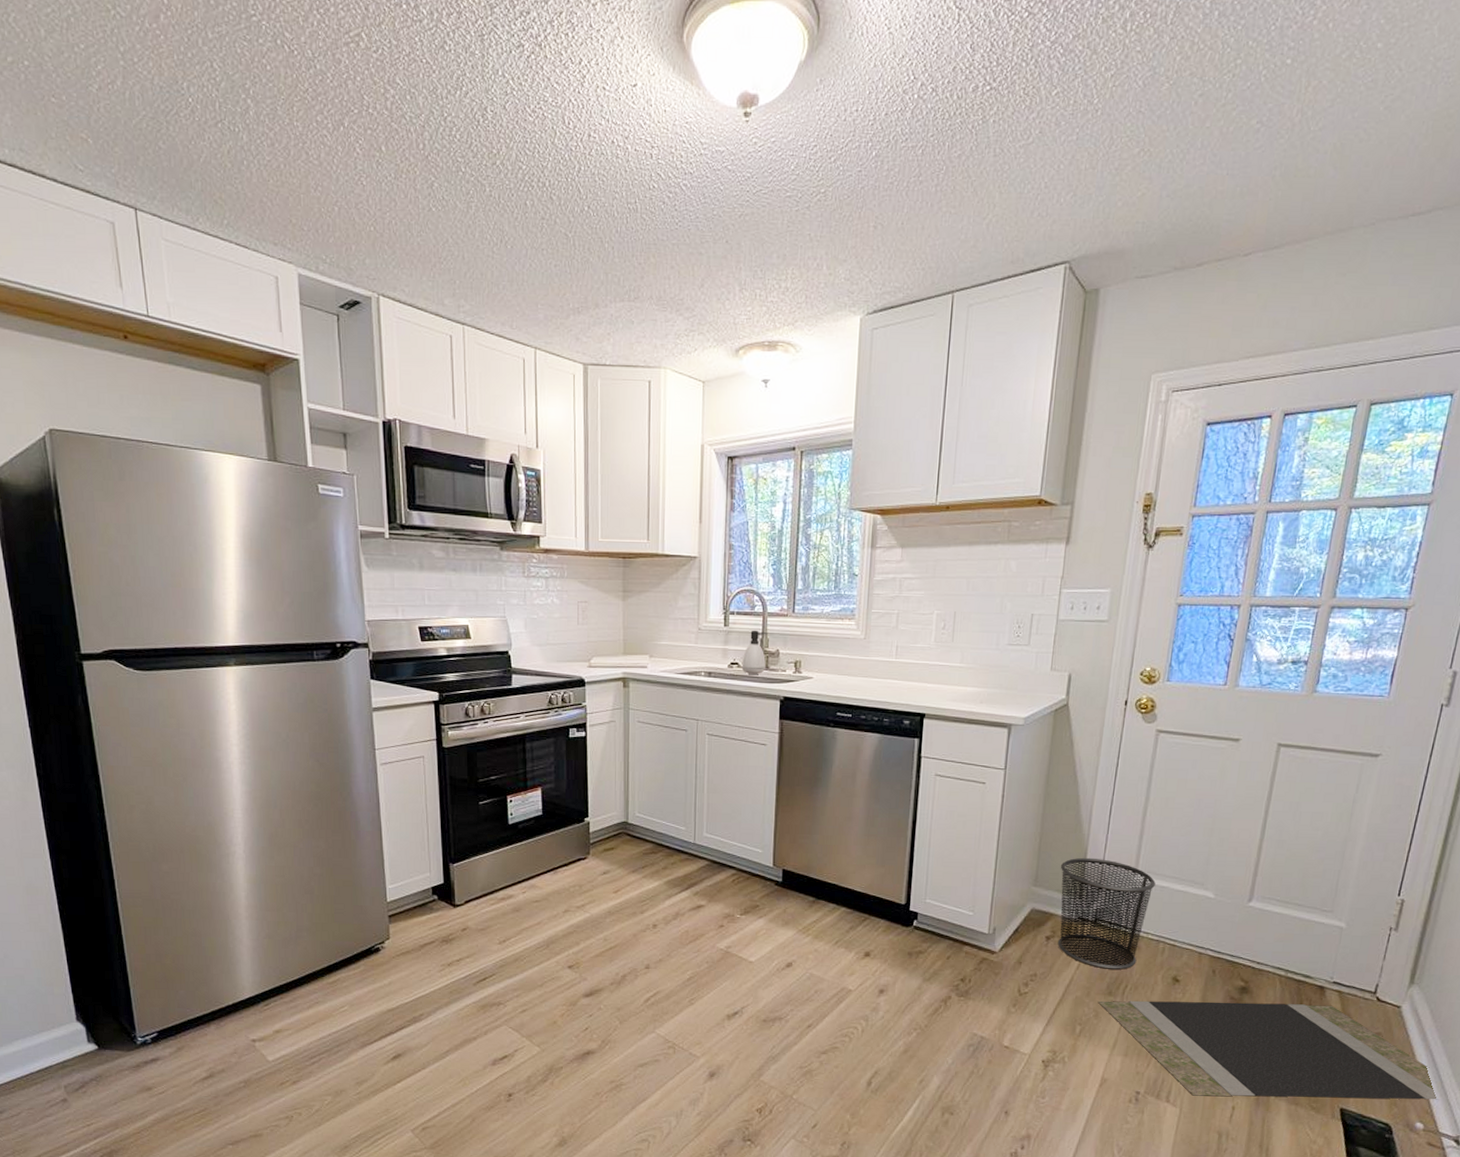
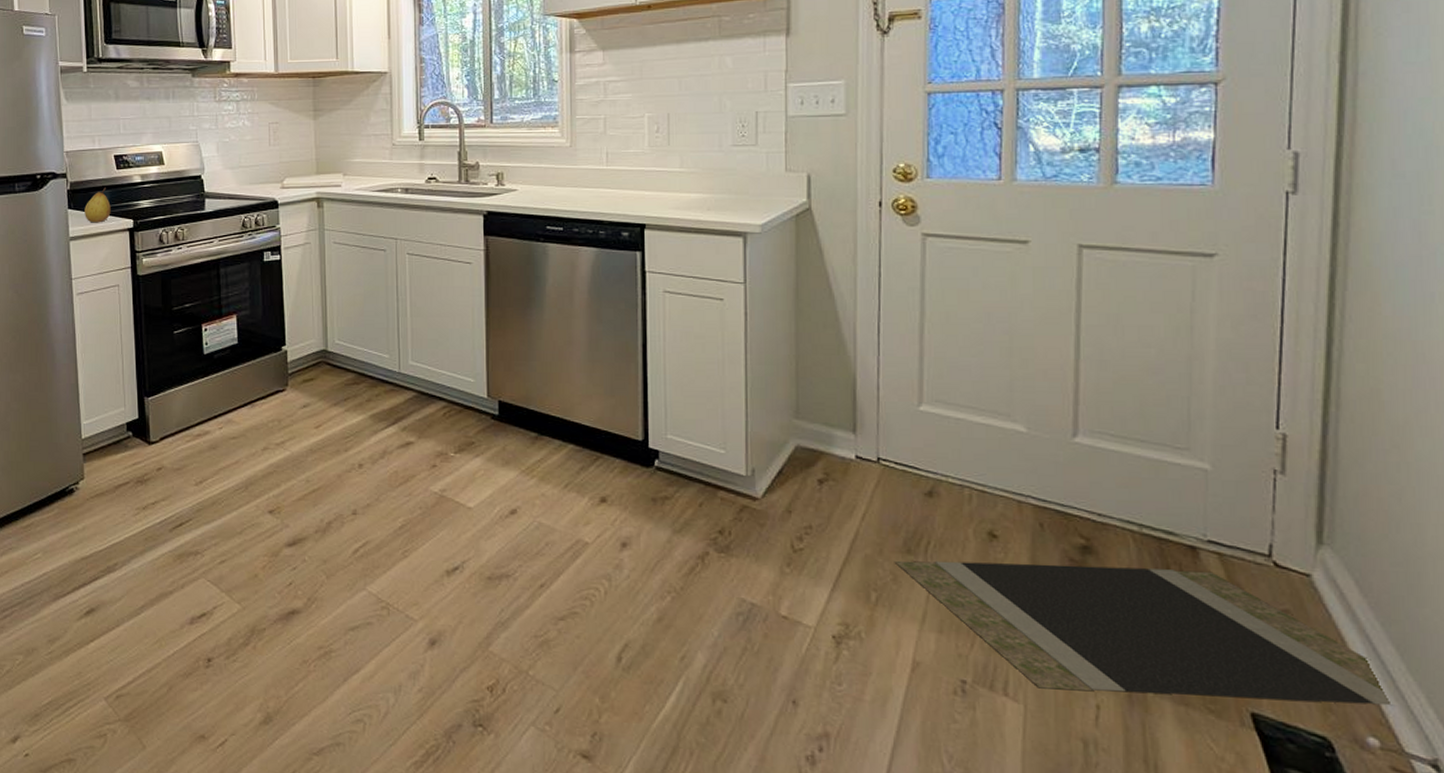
fruit: none [388,658,415,695] -> present [84,187,111,223]
soap dispenser: present [741,630,768,675] -> none [439,142,466,190]
trash can: present [1058,857,1156,970] -> none [825,384,948,522]

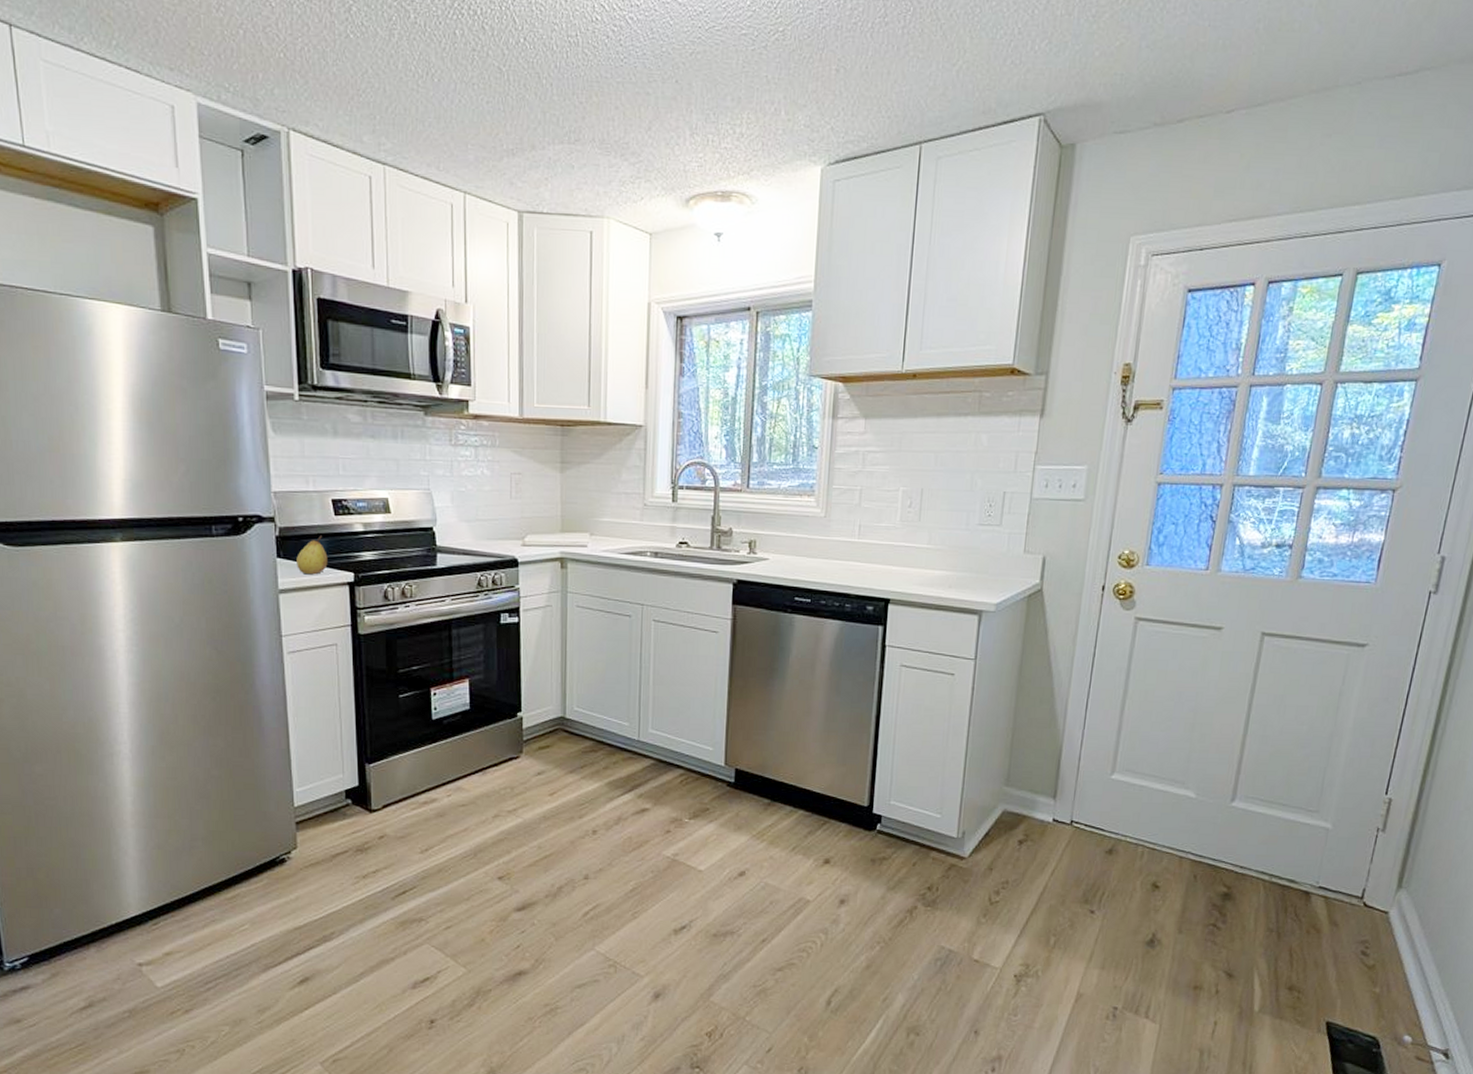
doormat: present [895,560,1394,706] -> none [1074,909,1427,1011]

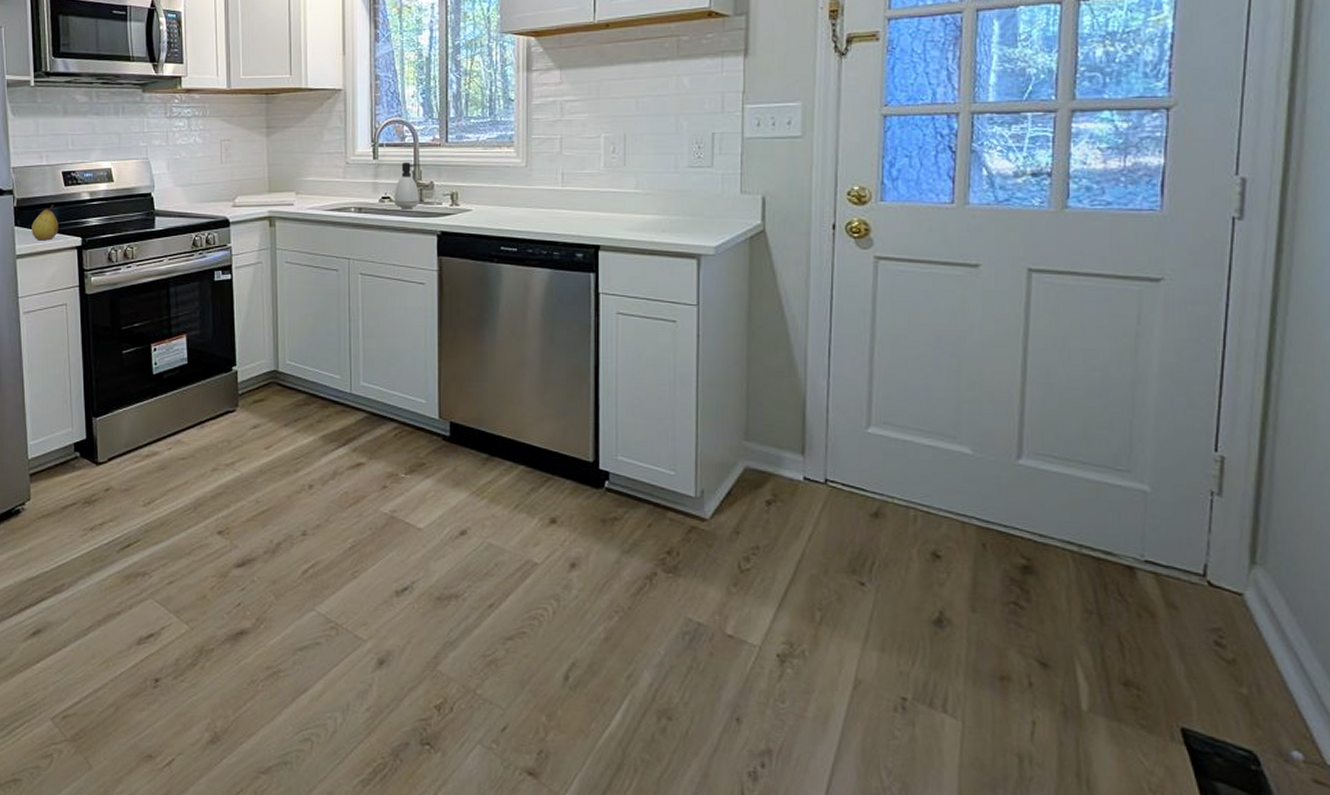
soap dispenser: none [691,506,720,556] -> present [393,161,420,210]

